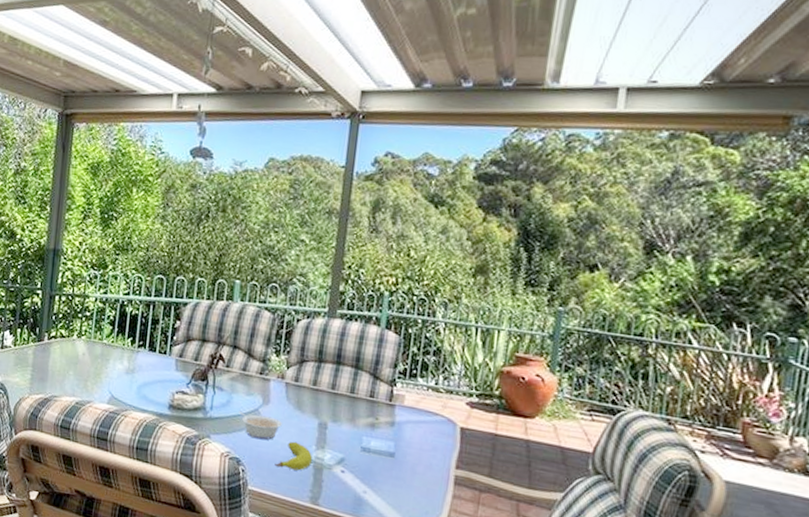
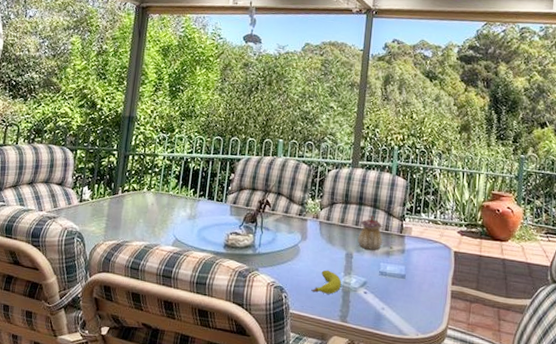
legume: present [238,410,282,440] -> none [281,246,317,270]
teapot: none [333,378,367,421] -> present [357,216,383,250]

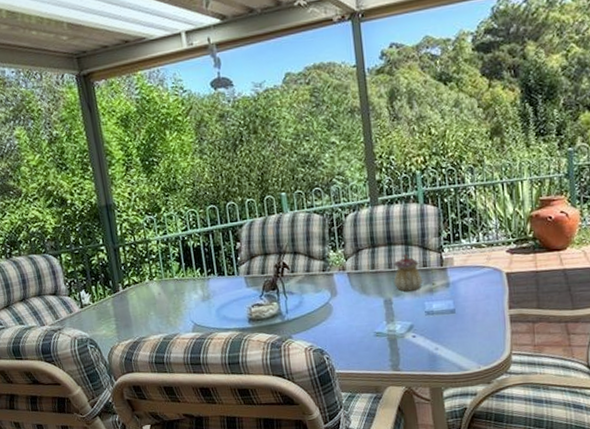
fruit: present [311,269,341,294] -> none [354,321,385,348]

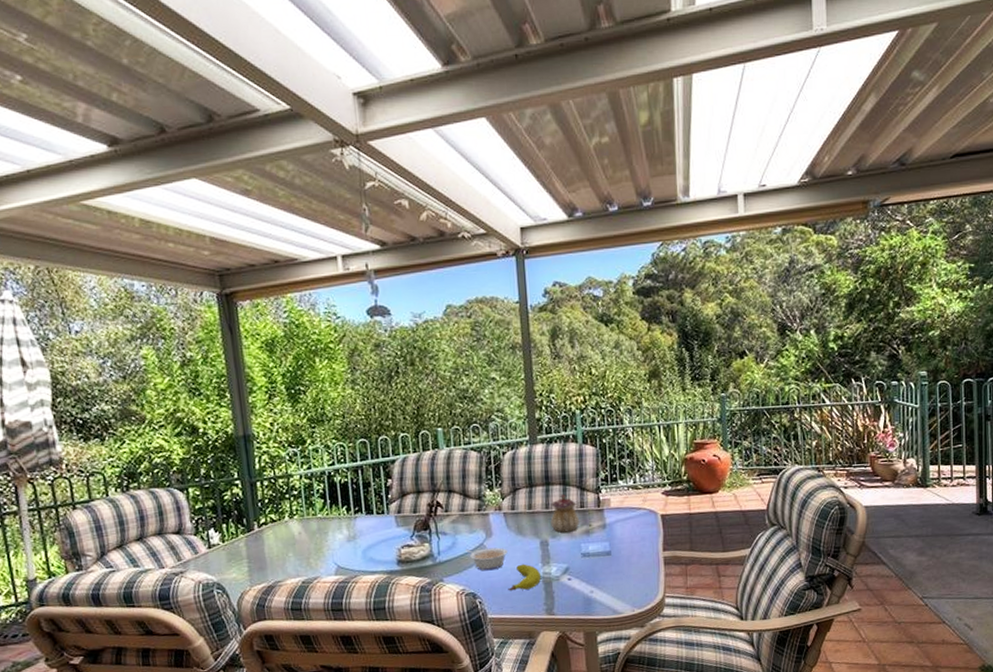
legume: none [311,306,353,328] -> present [464,547,508,571]
fruit: none [354,321,385,348] -> present [508,564,541,591]

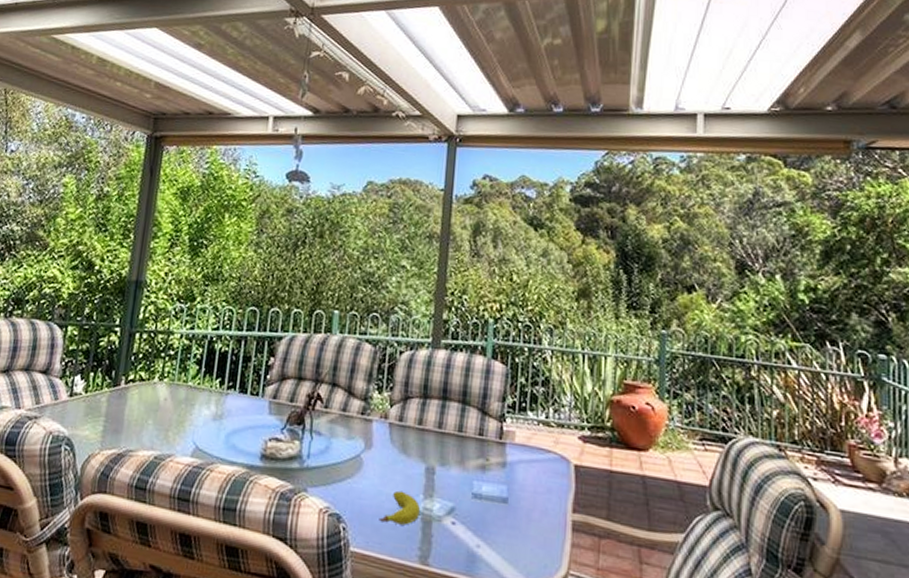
legume: present [464,547,508,571] -> none [337,457,386,491]
teapot: present [550,494,580,533] -> none [441,415,476,463]

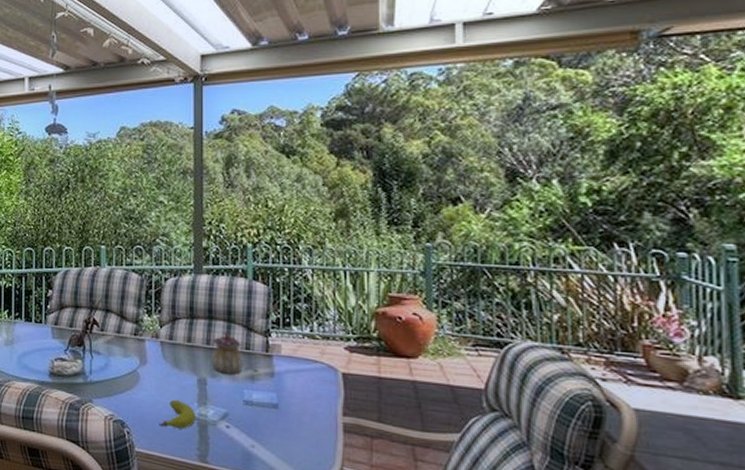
teapot: none [441,415,476,463] -> present [211,332,244,374]

